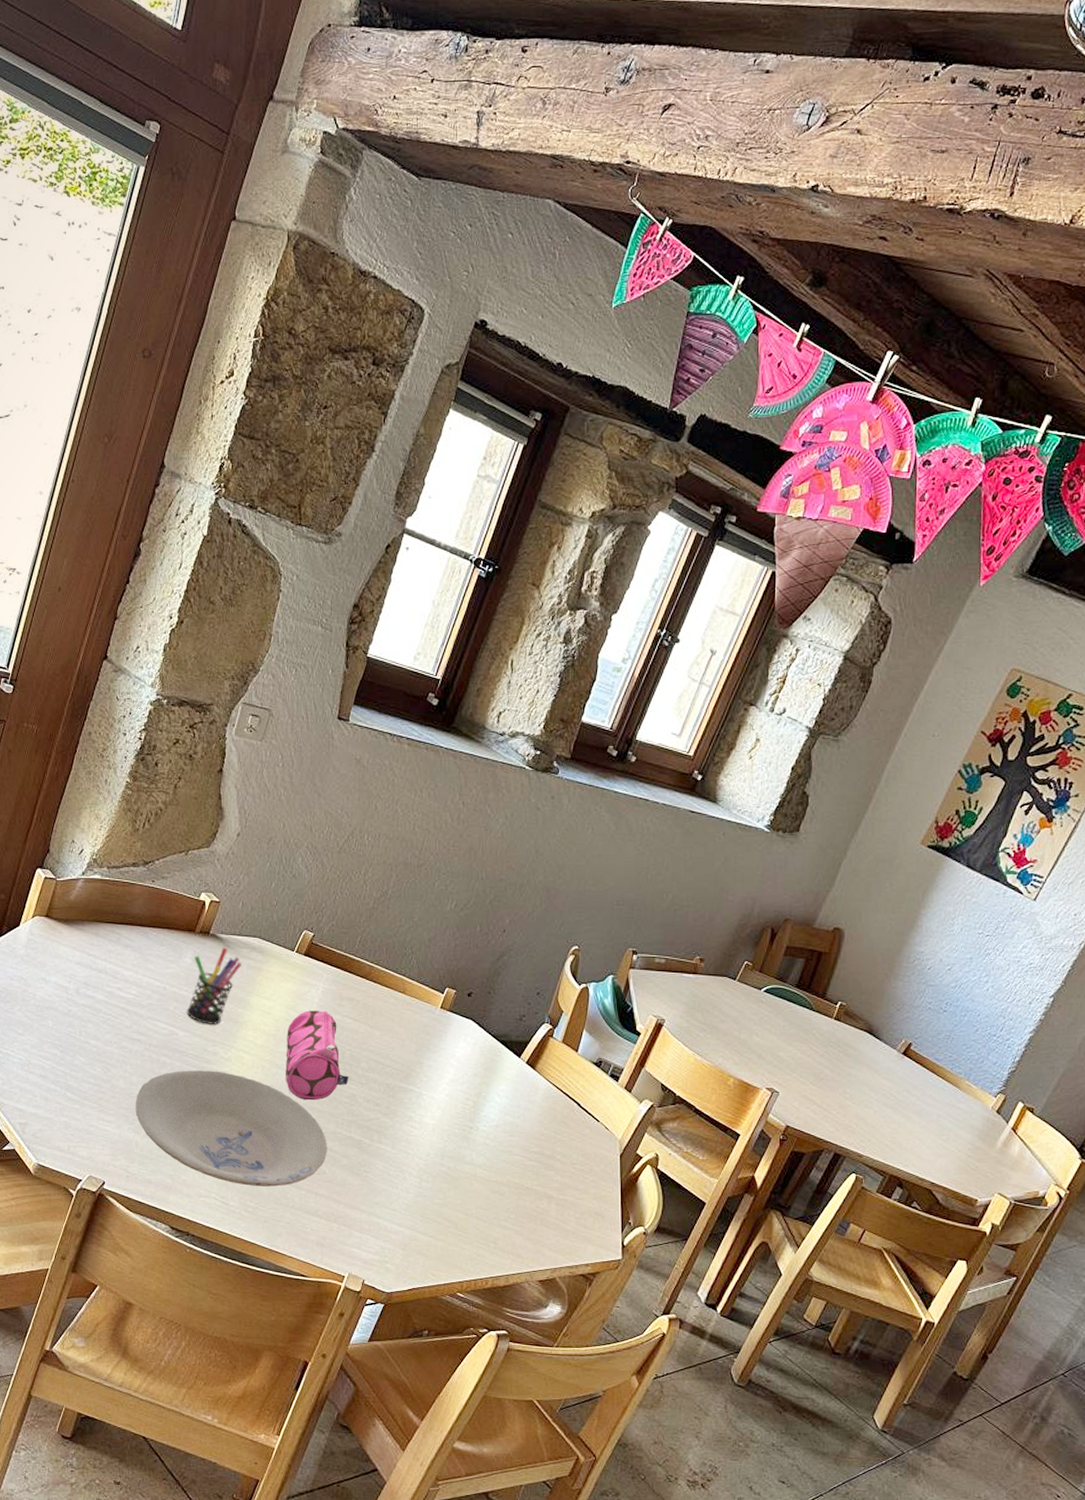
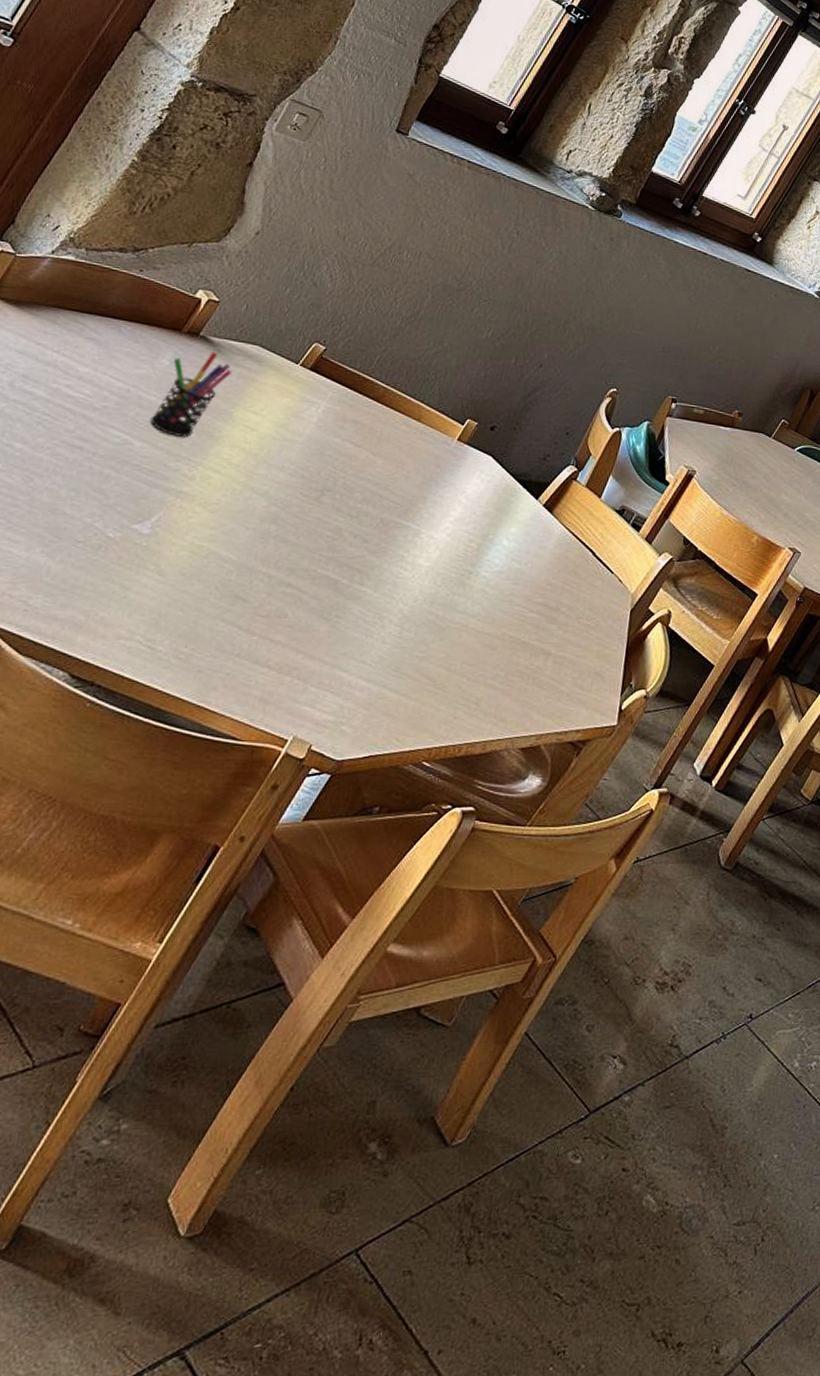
bowl: present [135,1070,327,1187] -> none [55,486,297,630]
pencil case: present [286,1010,349,1101] -> none [259,430,338,532]

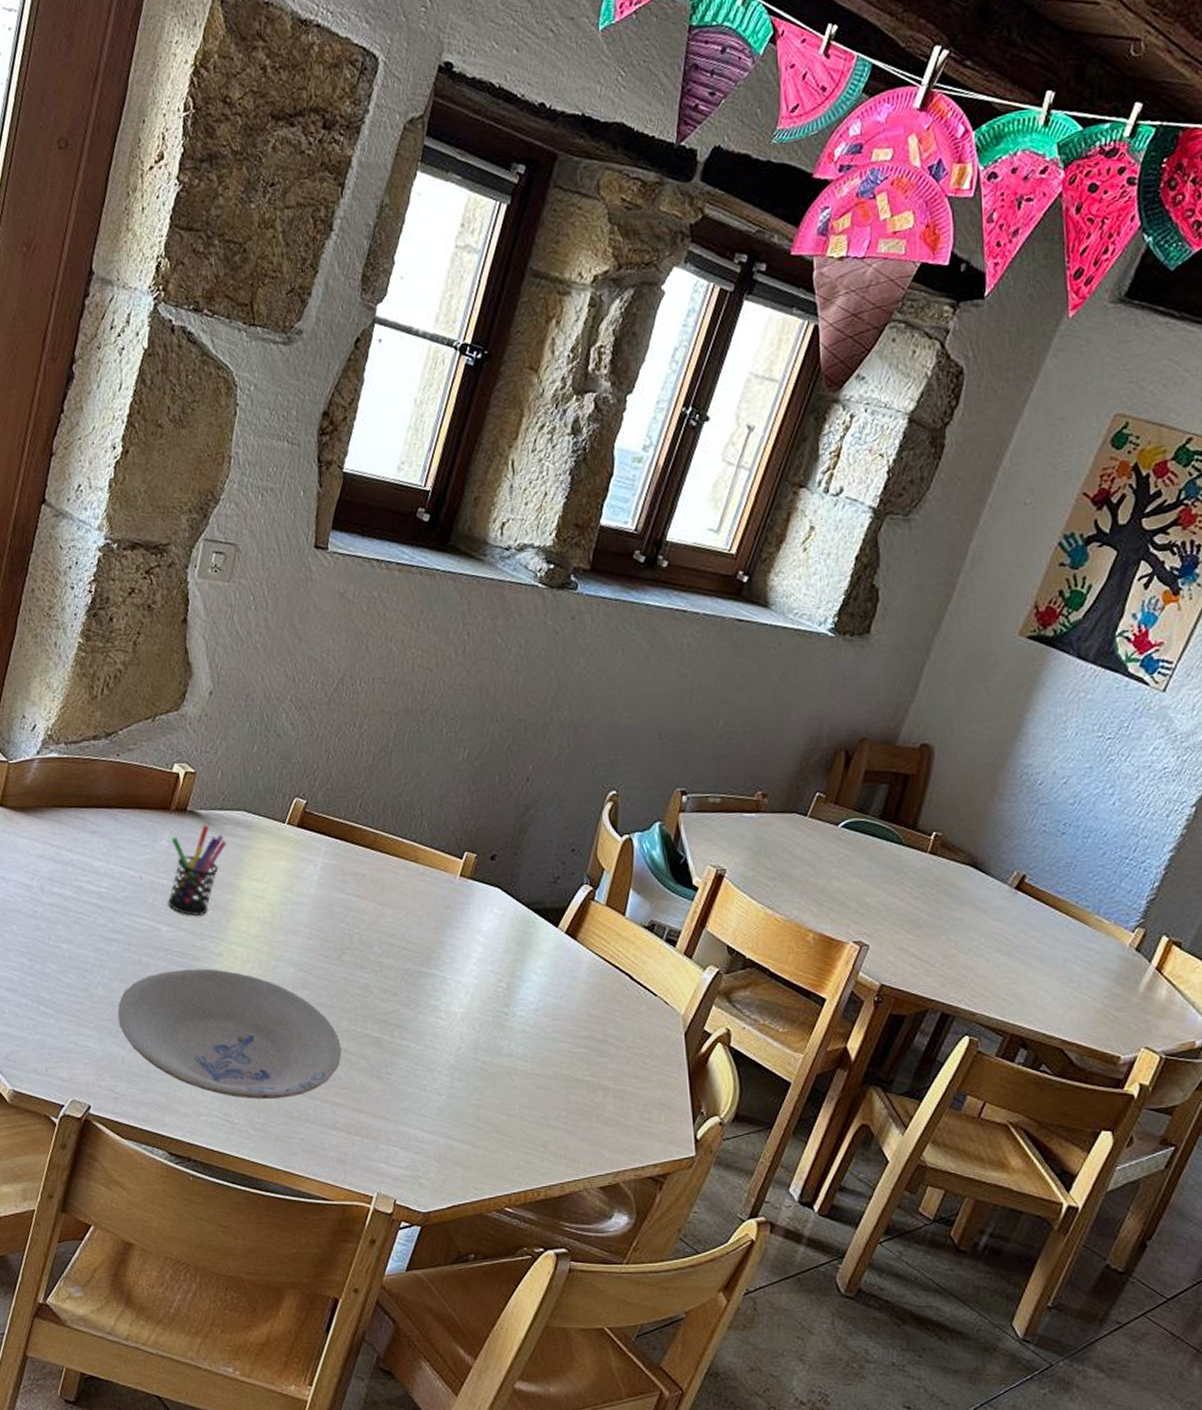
bowl: none [55,486,297,630] -> present [117,968,342,1099]

